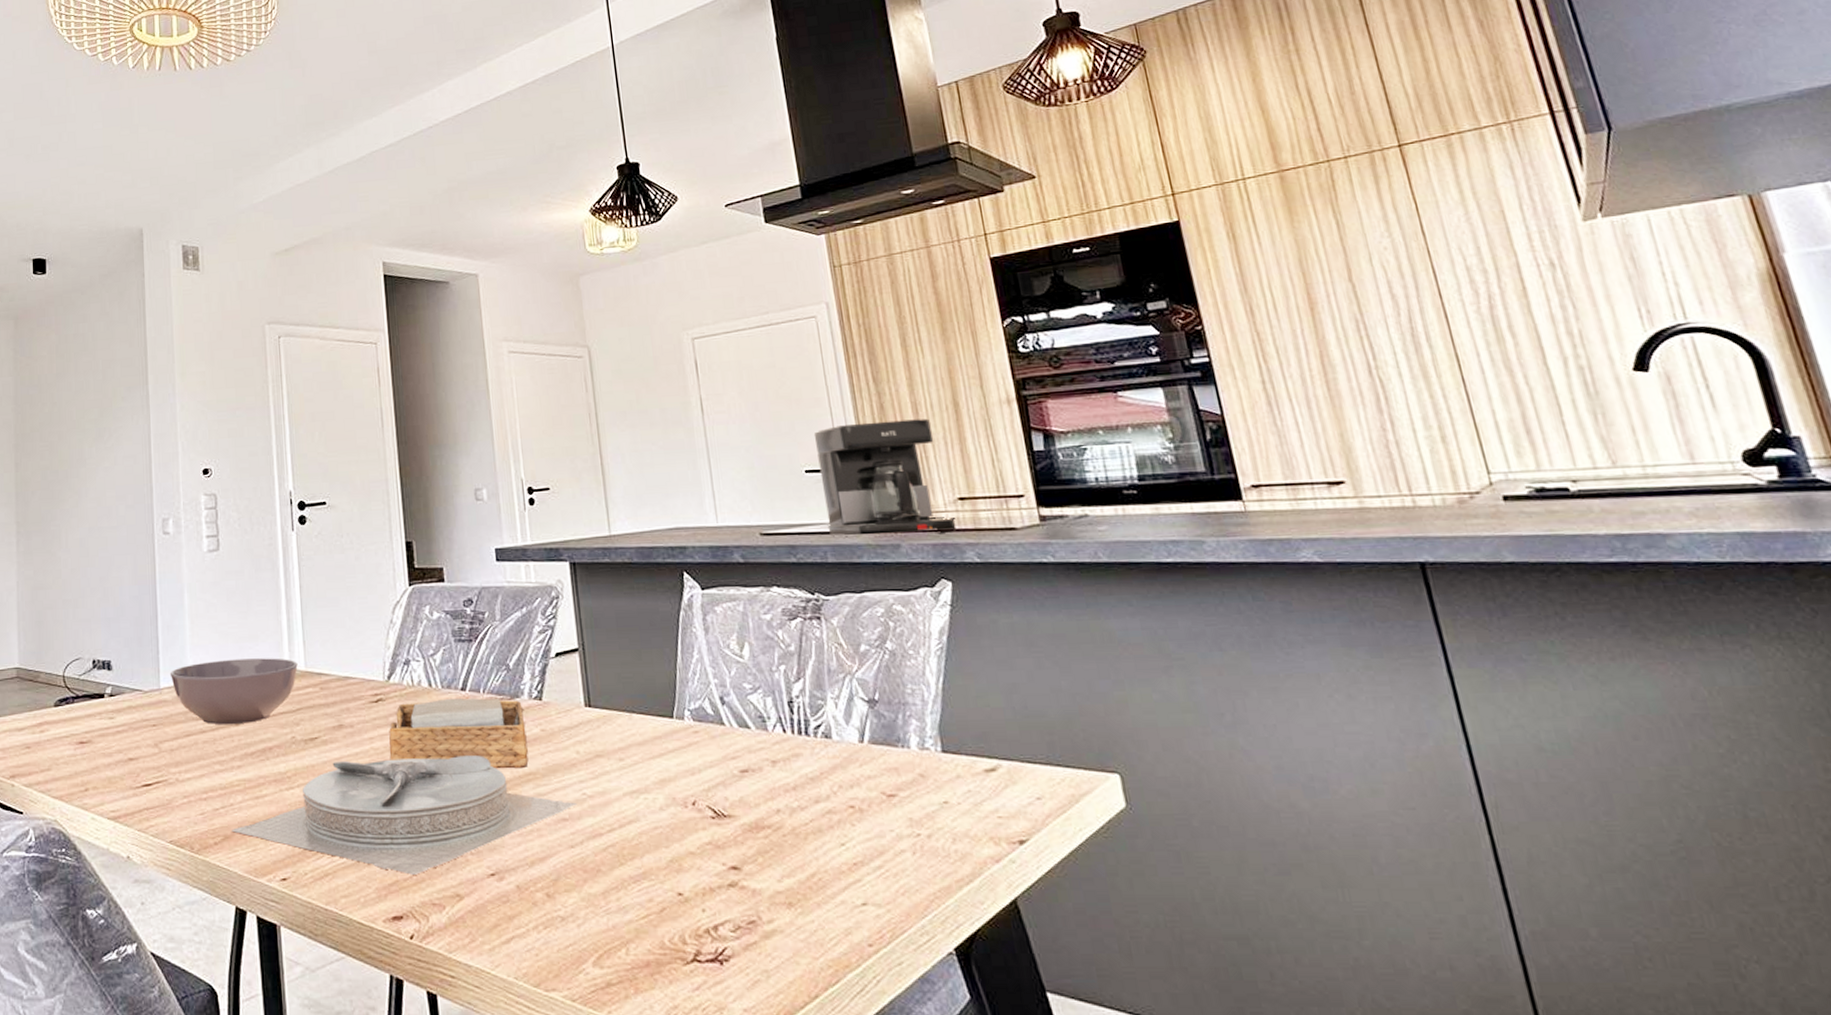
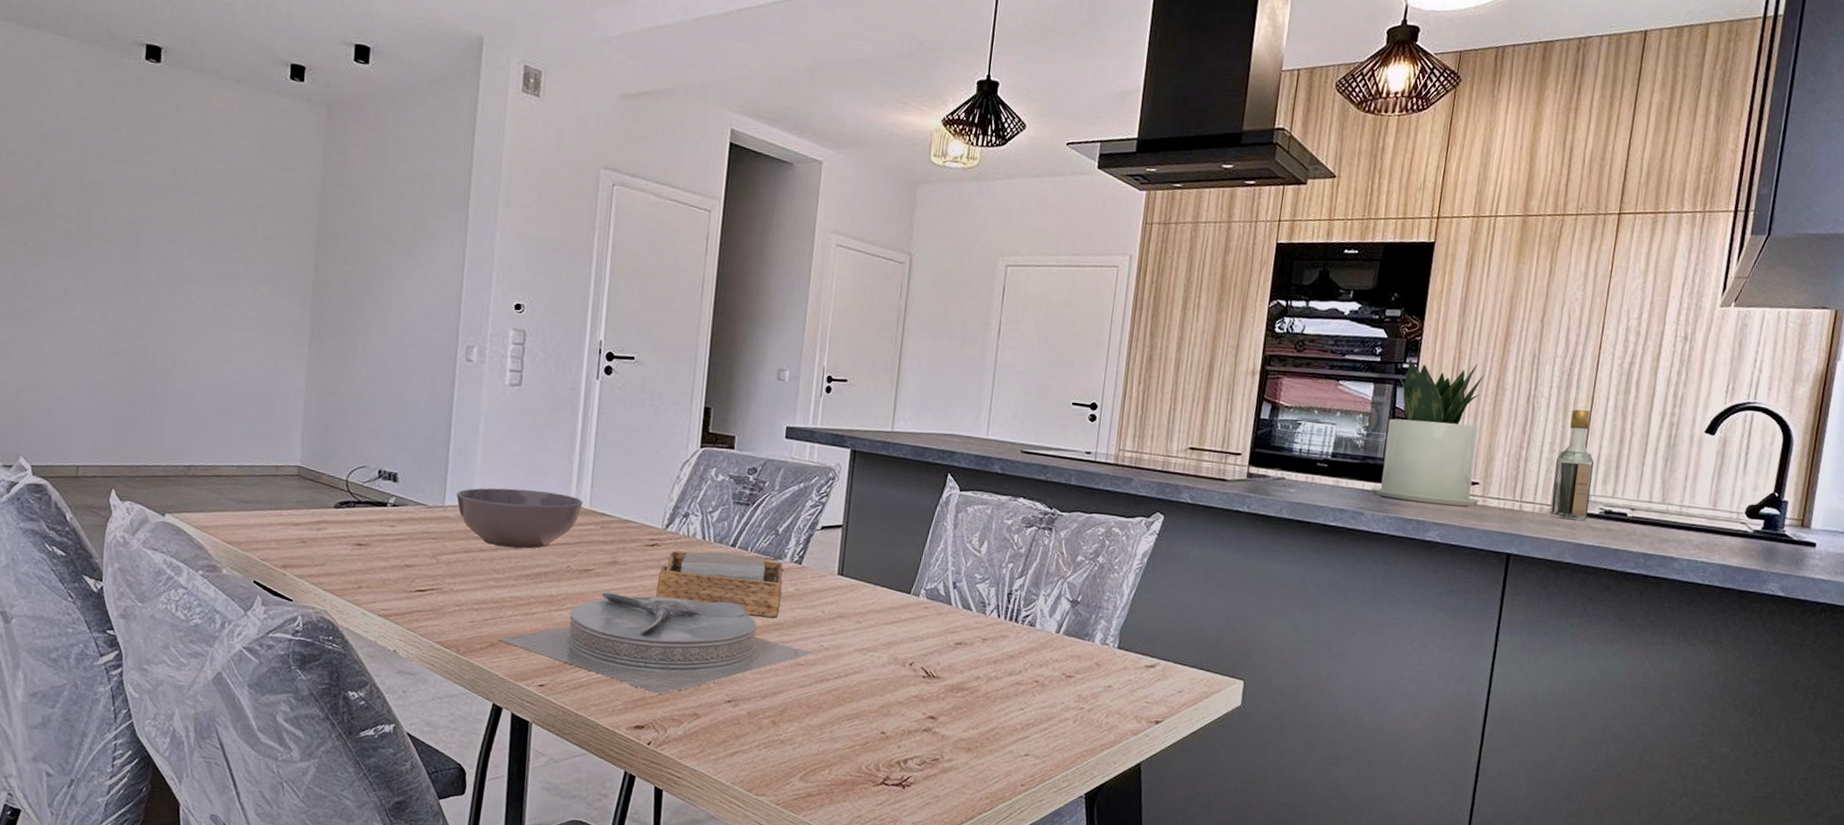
coffee maker: present [813,418,957,538] -> none [1078,368,1186,476]
planter: none [1189,343,1355,520] -> present [1371,360,1485,508]
bottle: none [1434,371,1514,508] -> present [1550,409,1594,521]

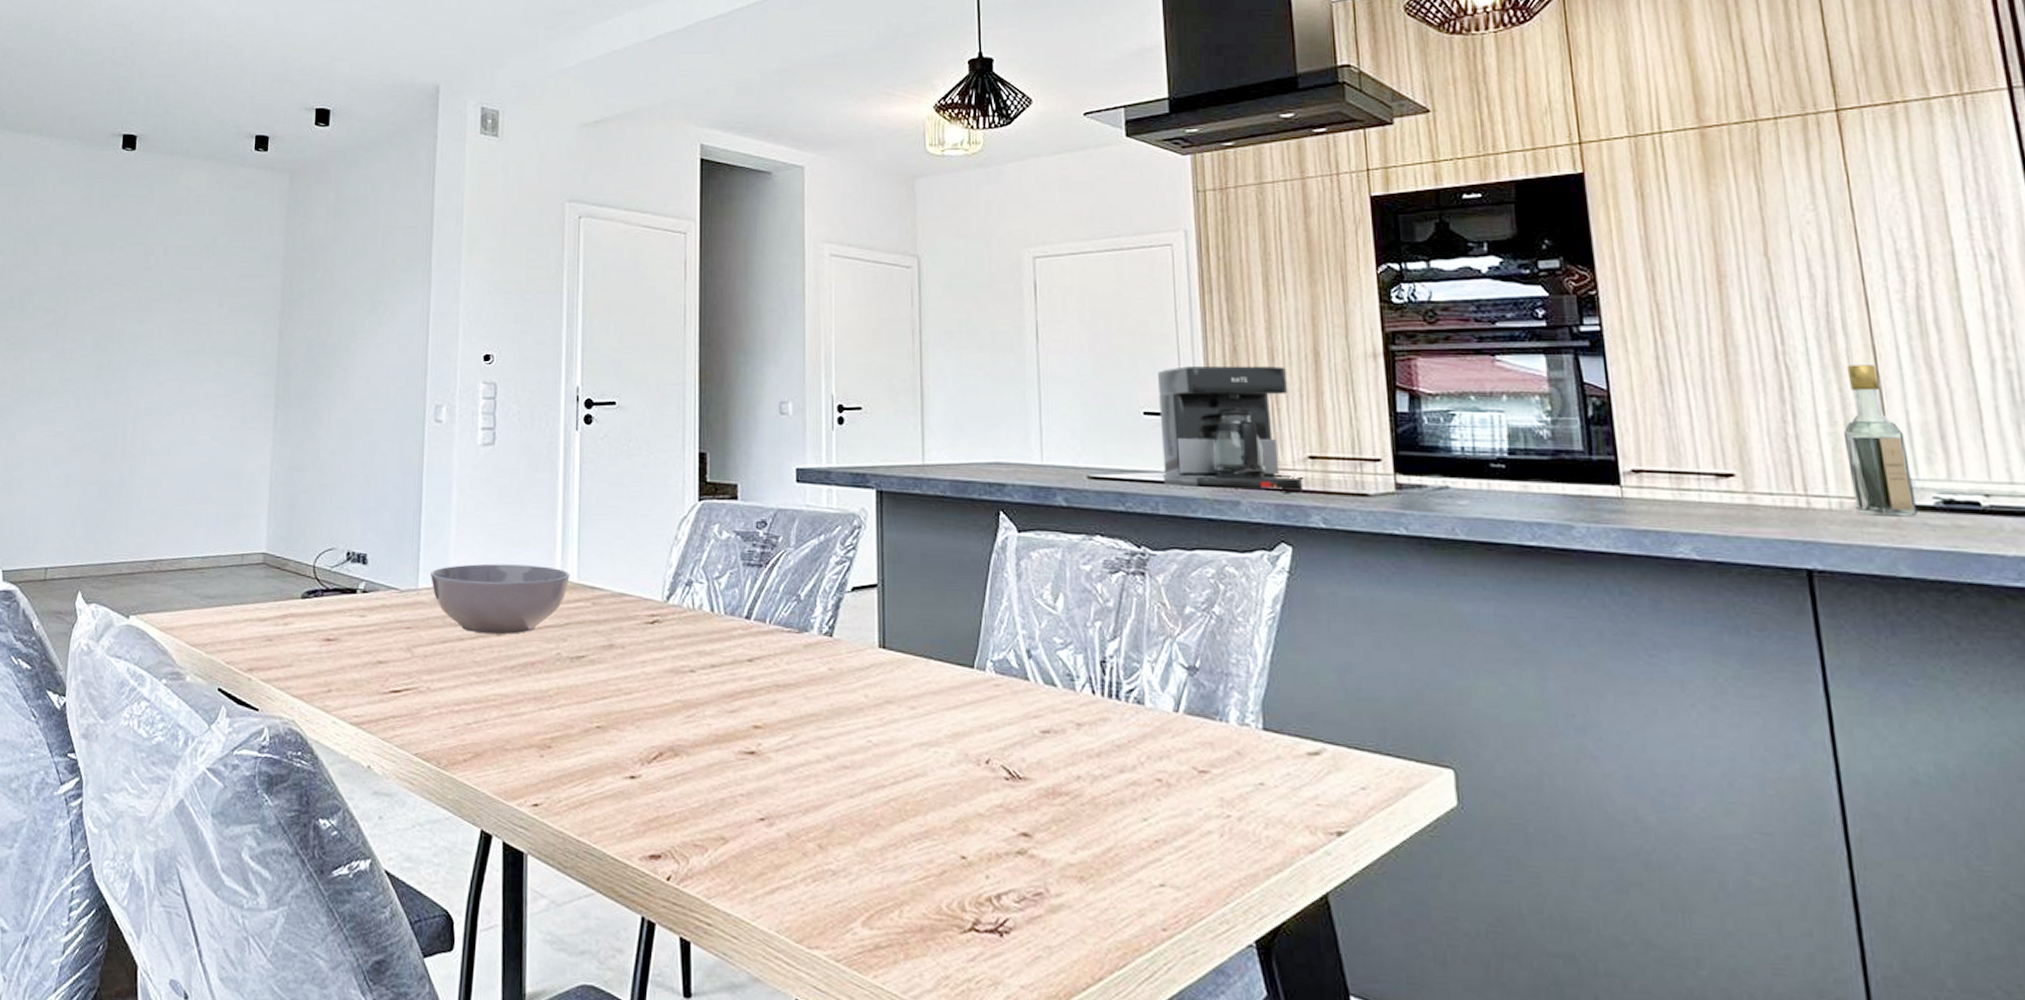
plate: present [498,592,814,694] -> none [483,684,861,812]
napkin holder: present [655,550,784,619] -> none [661,626,812,709]
coffee maker: none [1078,368,1186,476] -> present [1157,365,1304,494]
planter: present [1371,360,1485,508] -> none [1577,317,1743,510]

